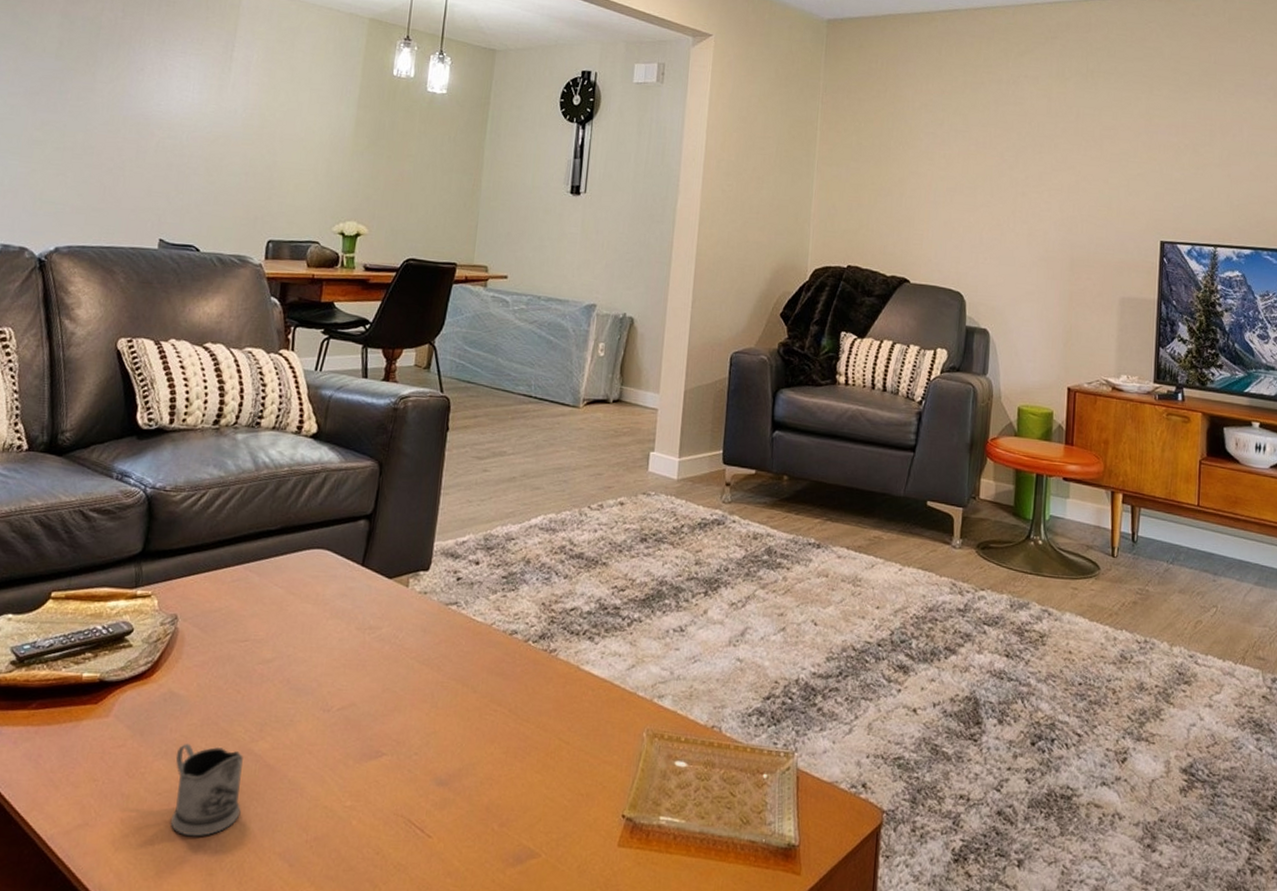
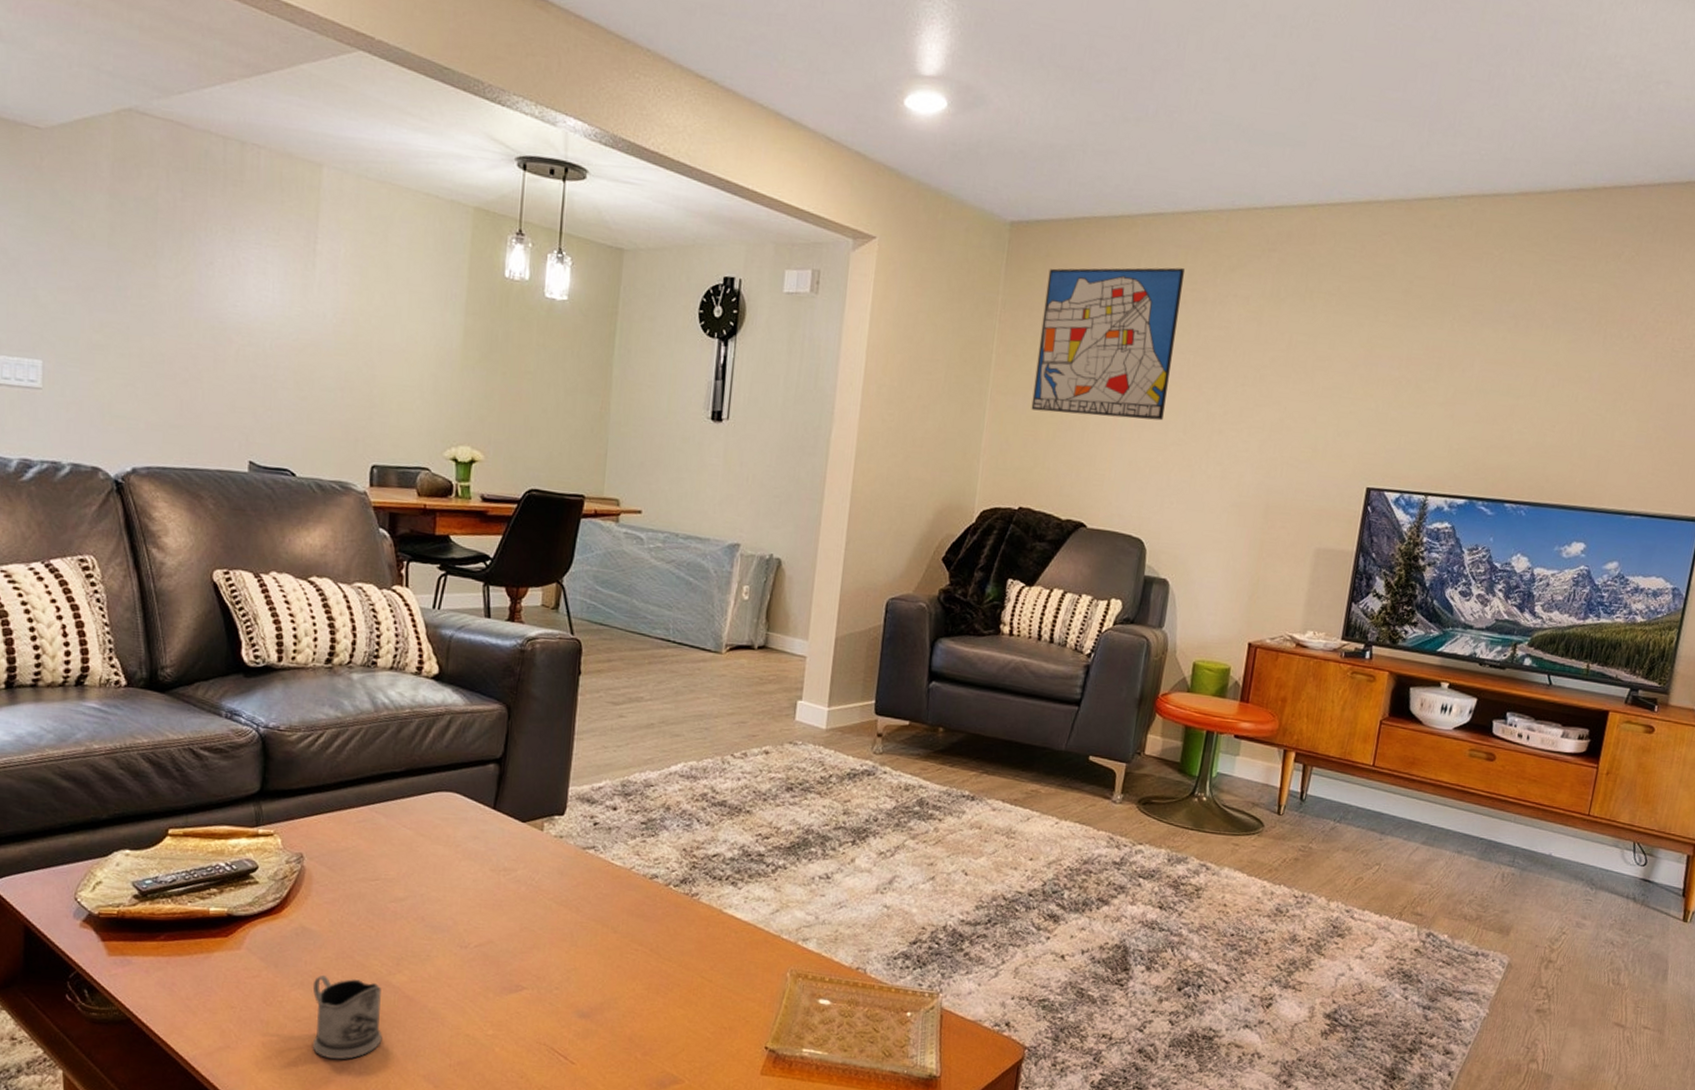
wall art: none [853,54,980,186] -> present [1031,267,1185,421]

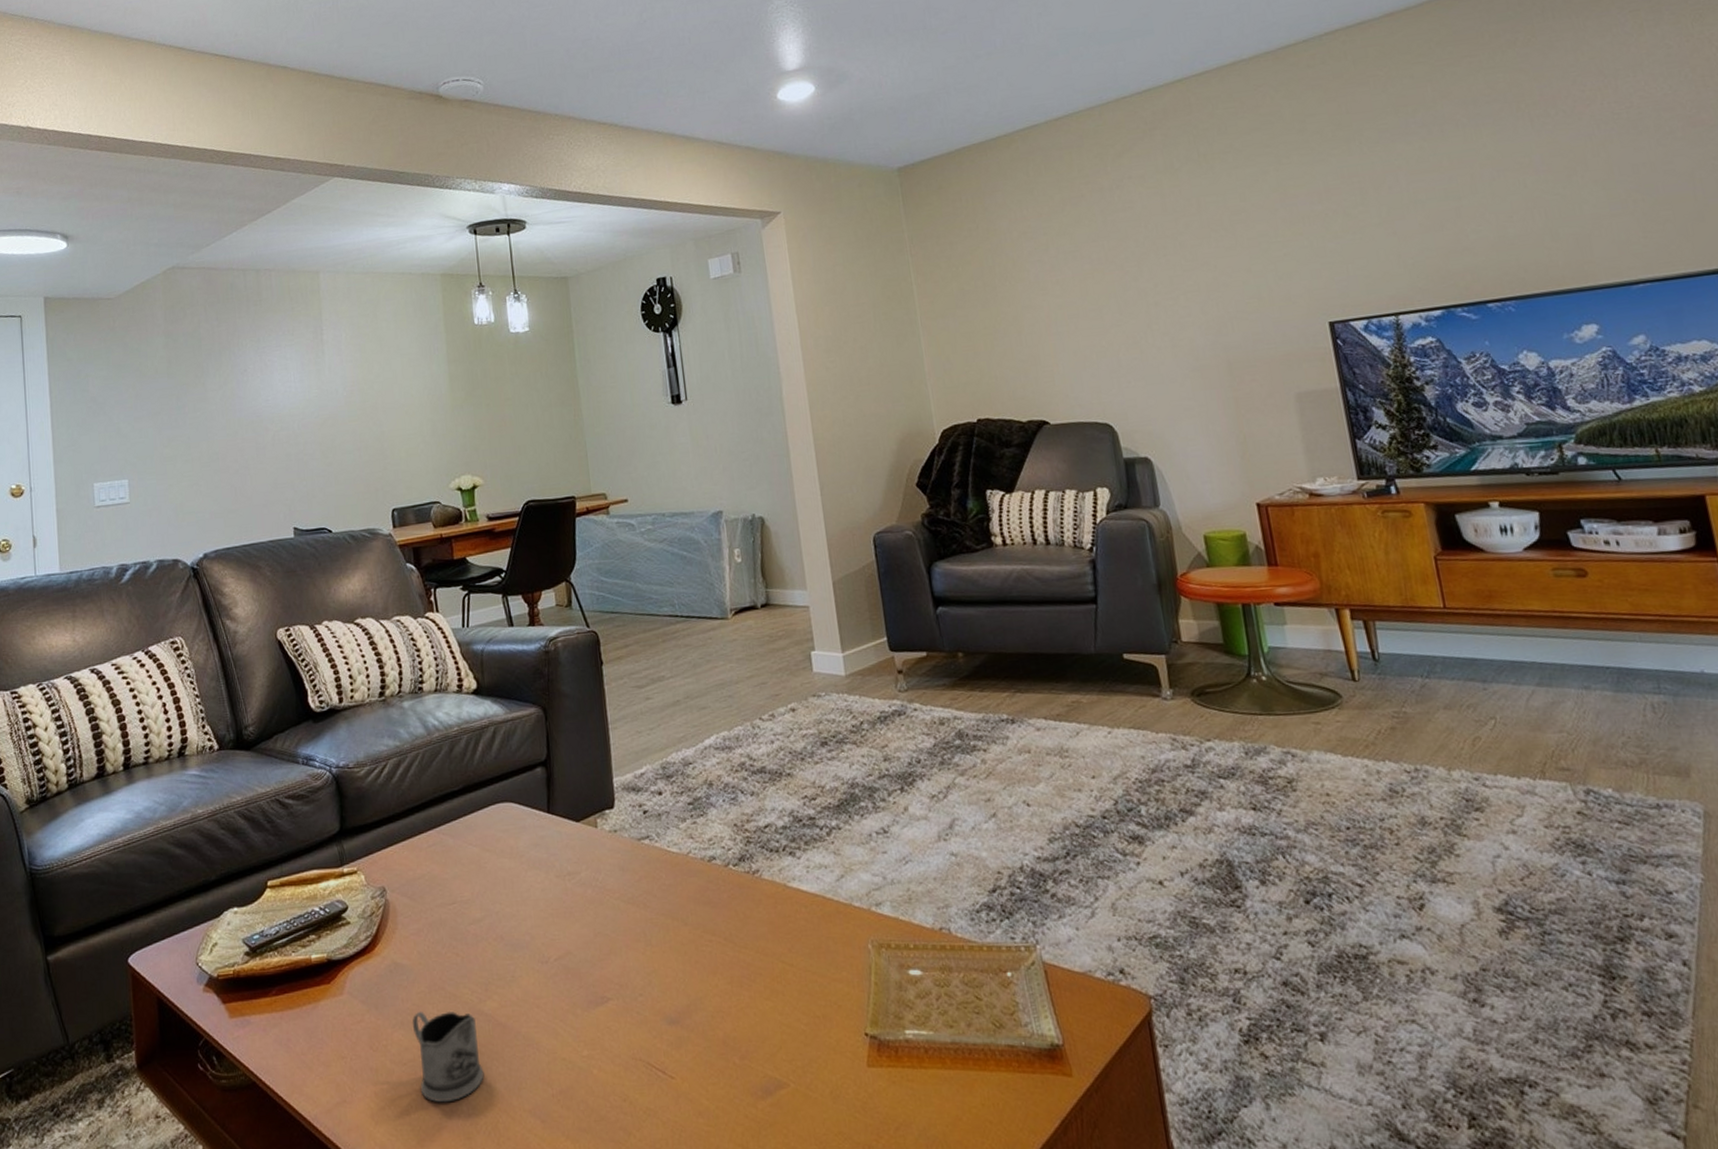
wall art: present [1031,267,1185,421] -> none [944,167,1095,327]

